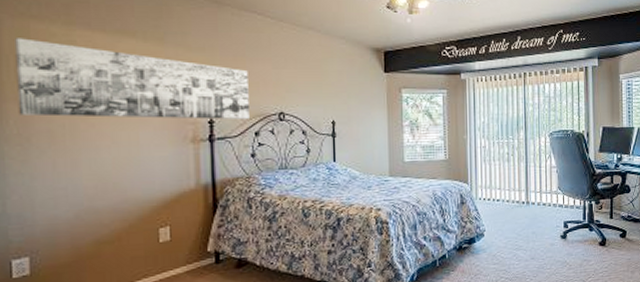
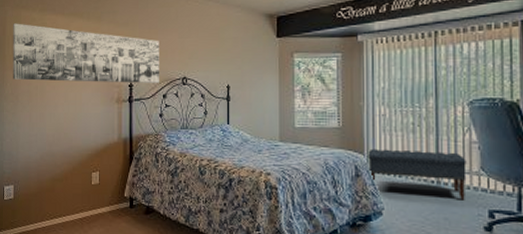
bench: none [471,176,548,216] -> present [368,148,467,200]

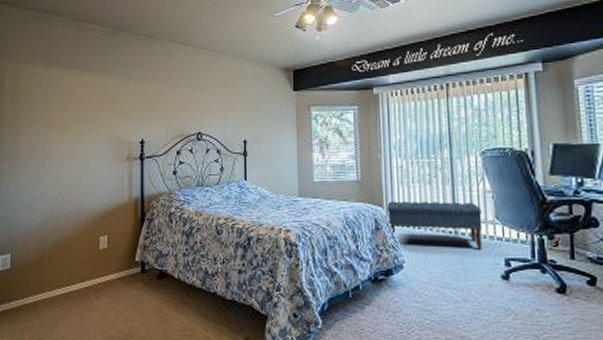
wall art: present [13,23,159,84] -> none [11,78,173,140]

